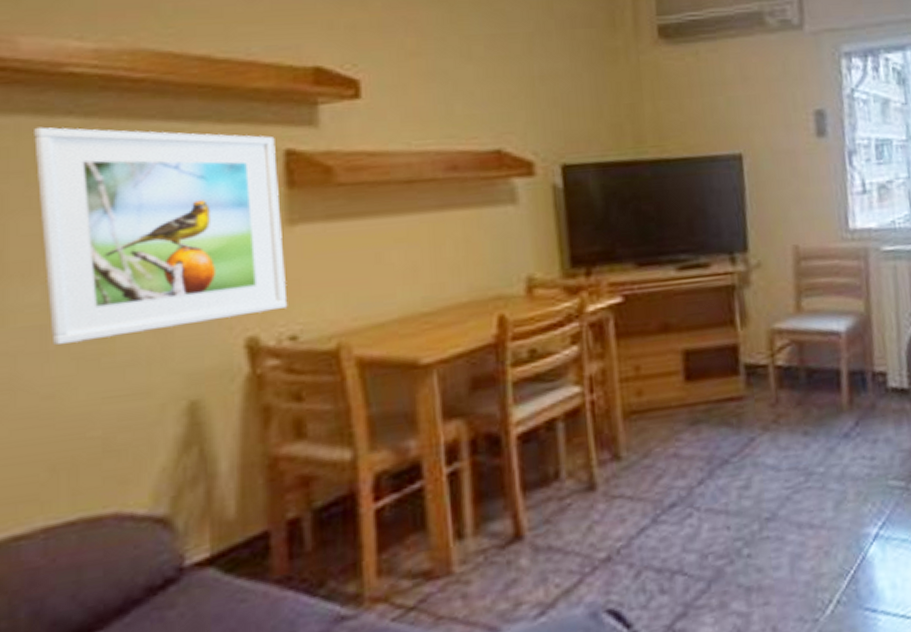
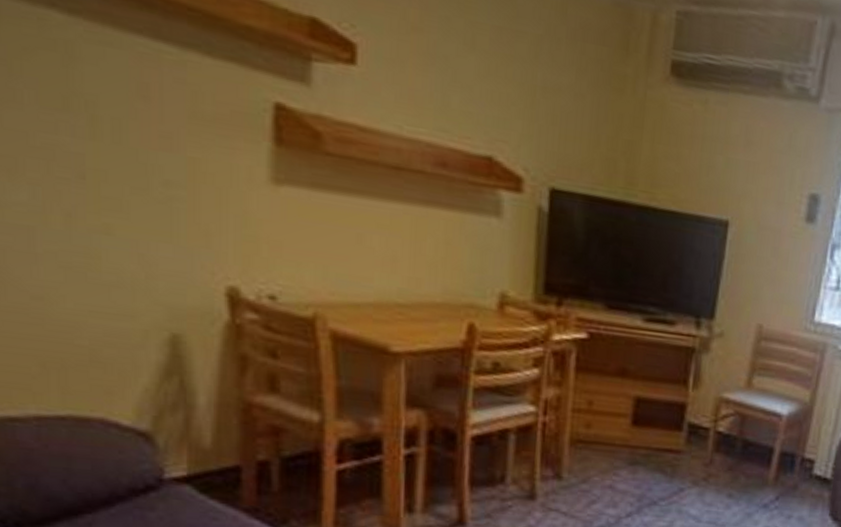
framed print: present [34,127,288,346] -> none [15,12,269,267]

